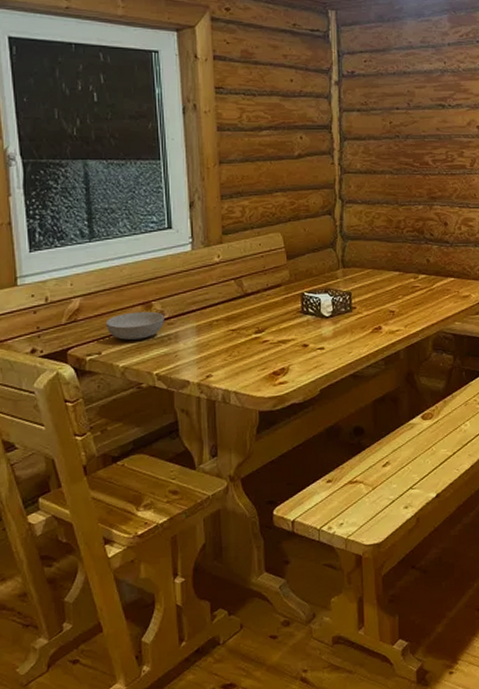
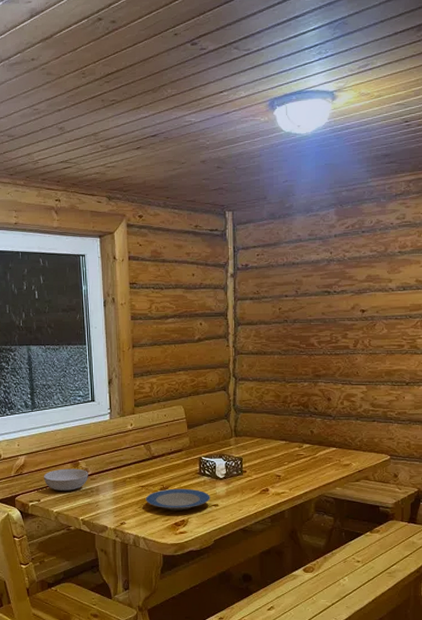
plate: none [236,330,315,358] -> present [145,488,210,511]

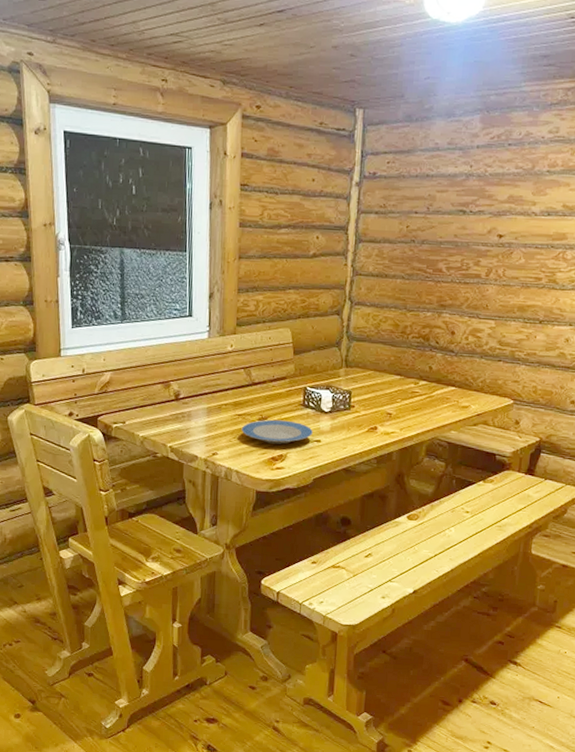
serving bowl: present [43,468,88,492] -> none [130,389,180,415]

